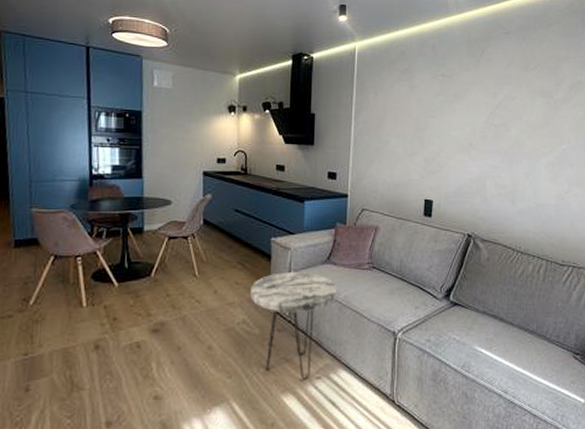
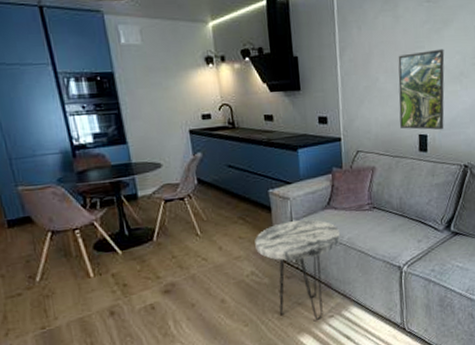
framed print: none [407,120,455,197] -> present [398,48,445,130]

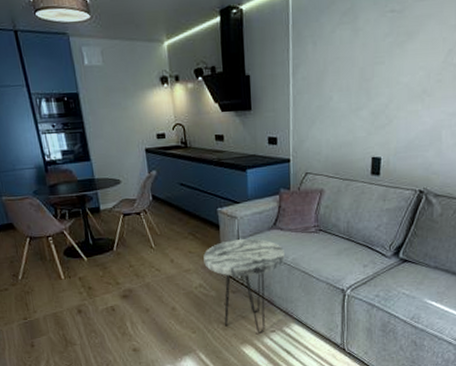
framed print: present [398,48,445,130] -> none [352,64,406,153]

